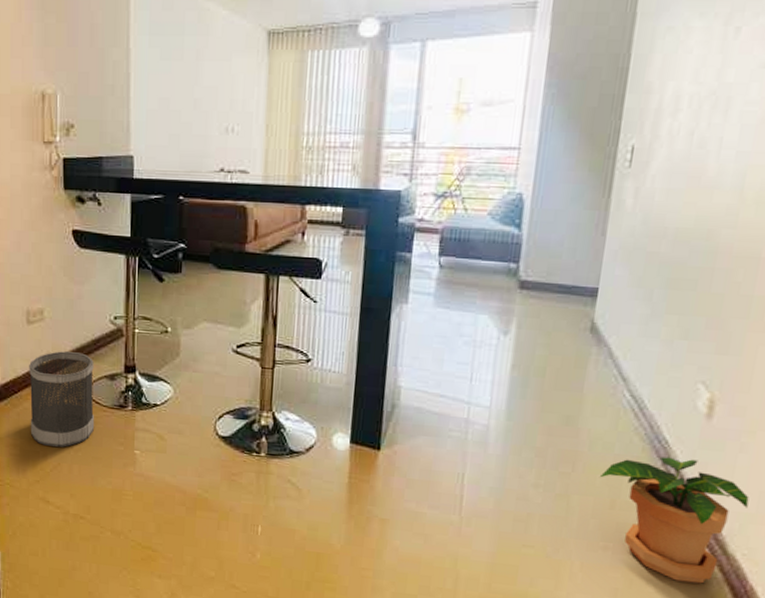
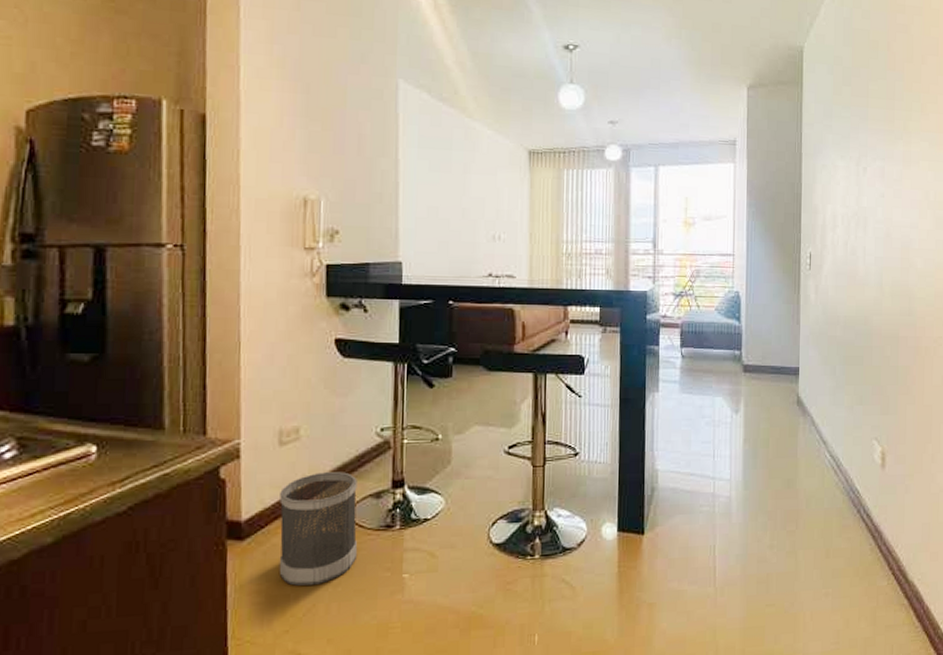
potted plant: present [600,456,749,584] -> none [817,504,916,613]

